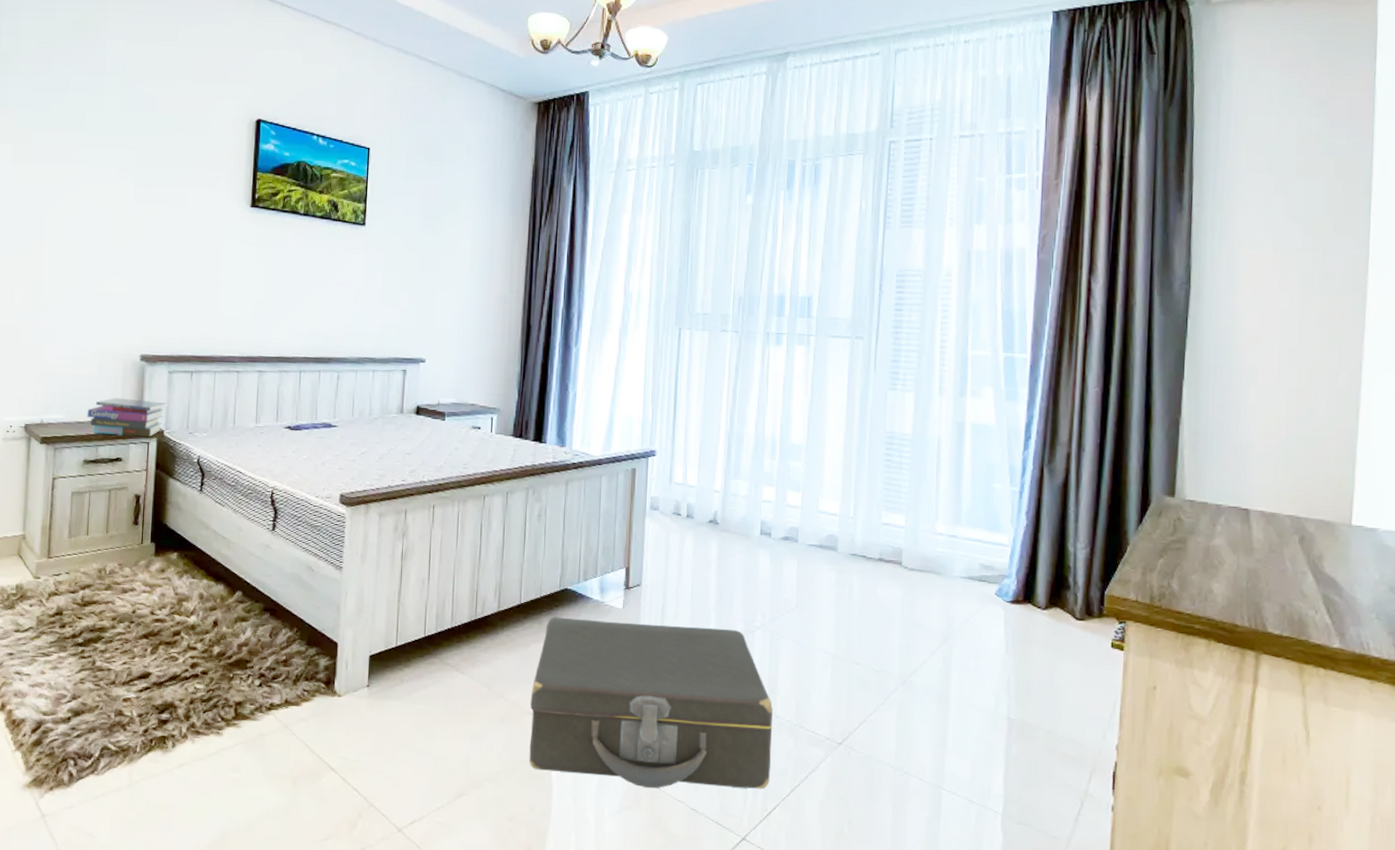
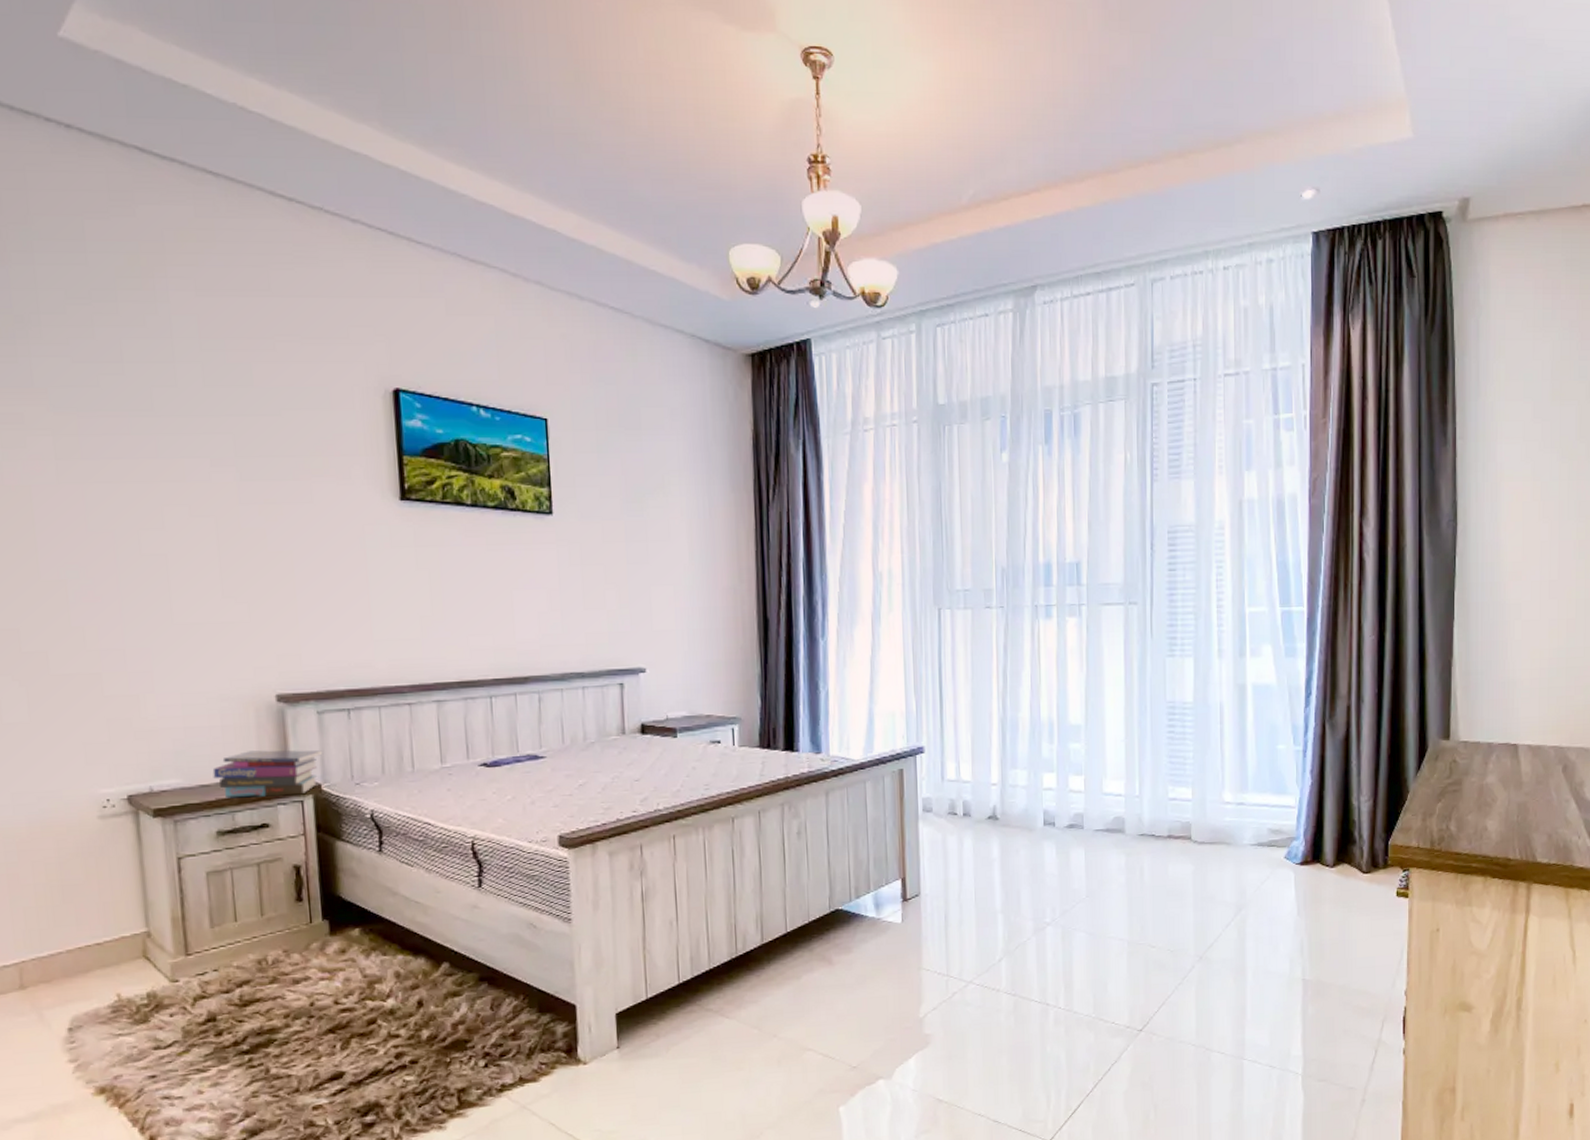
suitcase: present [529,617,773,789] -> none [808,929,1073,1108]

